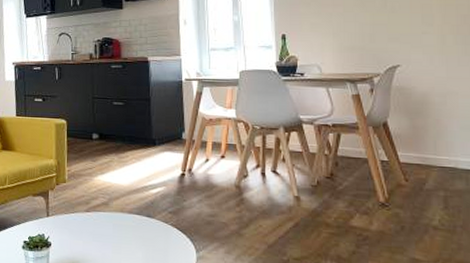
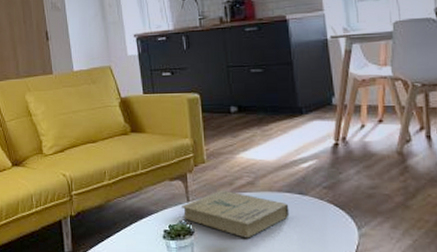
book: none [41,208,137,254] -> present [182,190,290,238]

